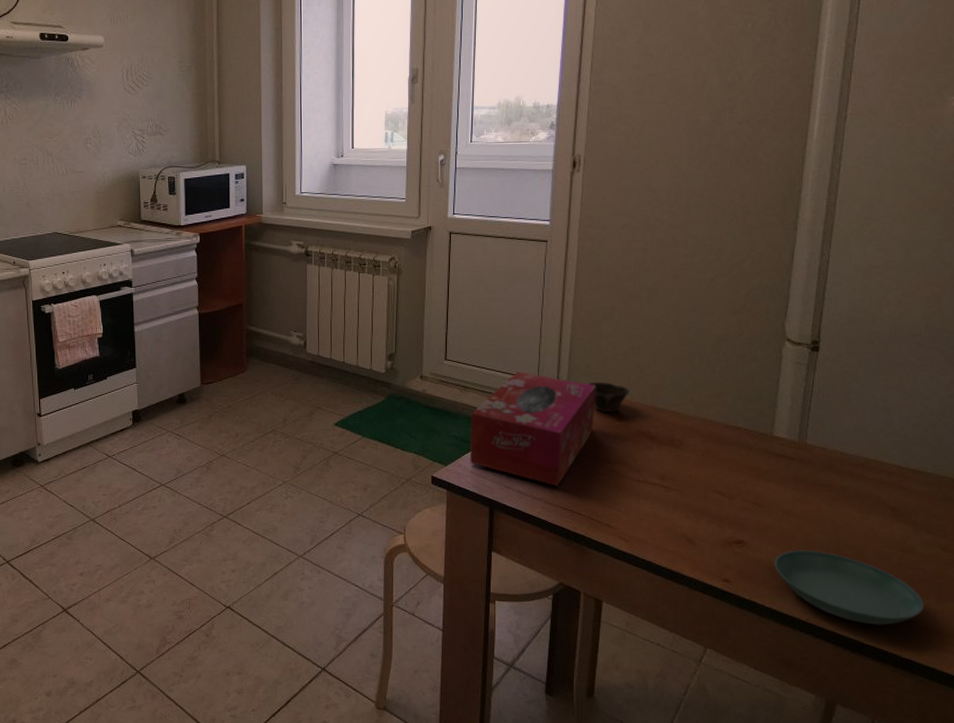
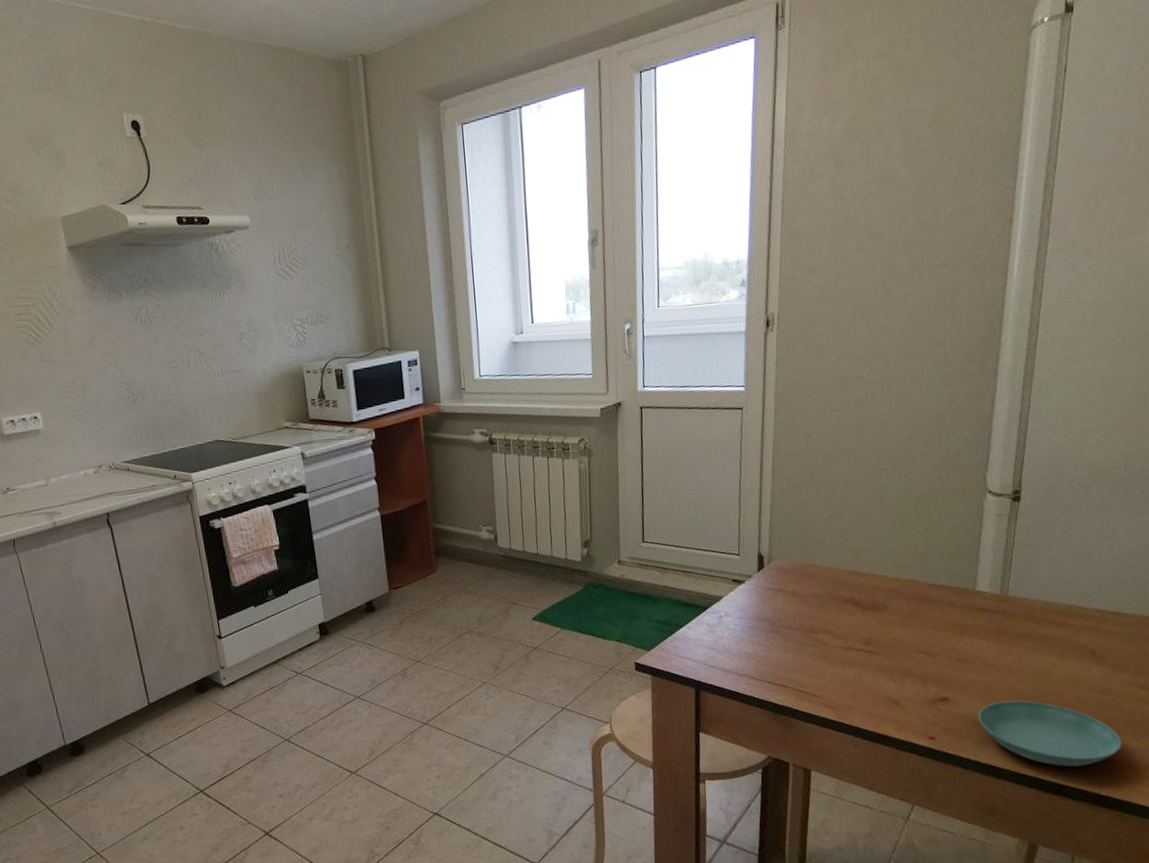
tissue box: present [469,372,595,486] -> none [672,548,798,661]
cup: present [587,381,629,413] -> none [789,551,832,583]

